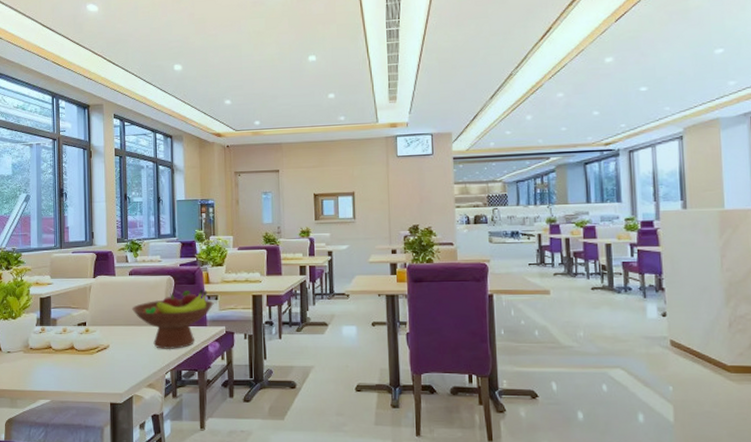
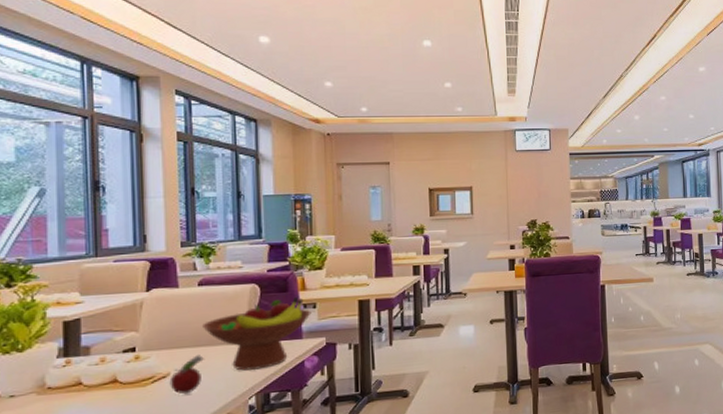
fruit: none [109,333,134,364] -> present [169,355,205,395]

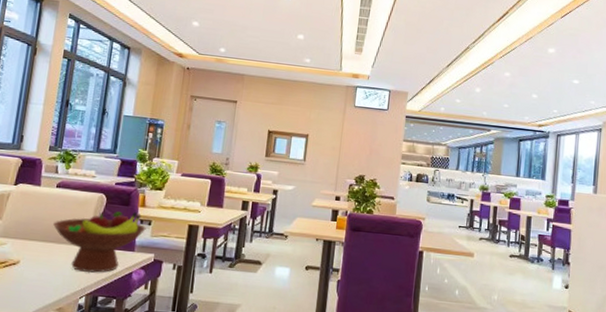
fruit: present [169,355,205,395] -> none [17,249,50,283]

